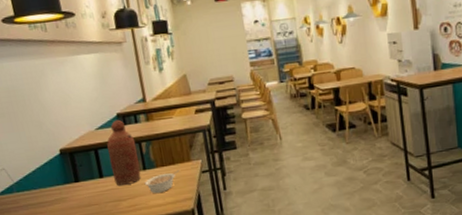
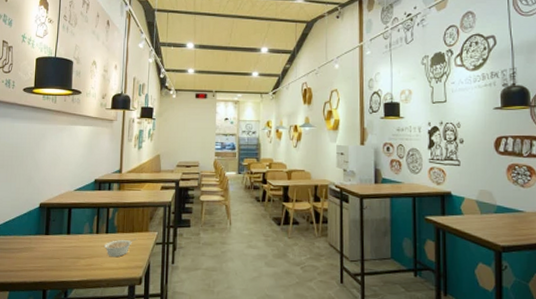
bottle: present [107,119,141,186] -> none [78,184,105,245]

